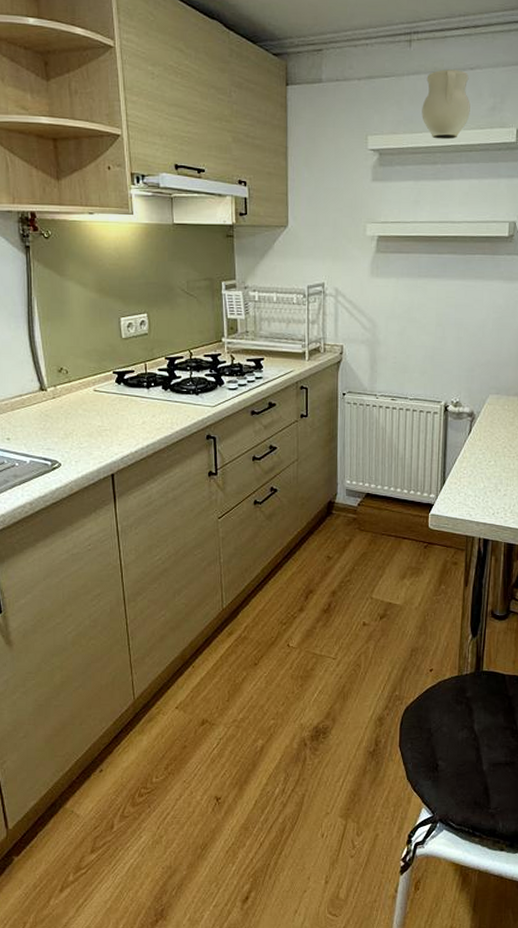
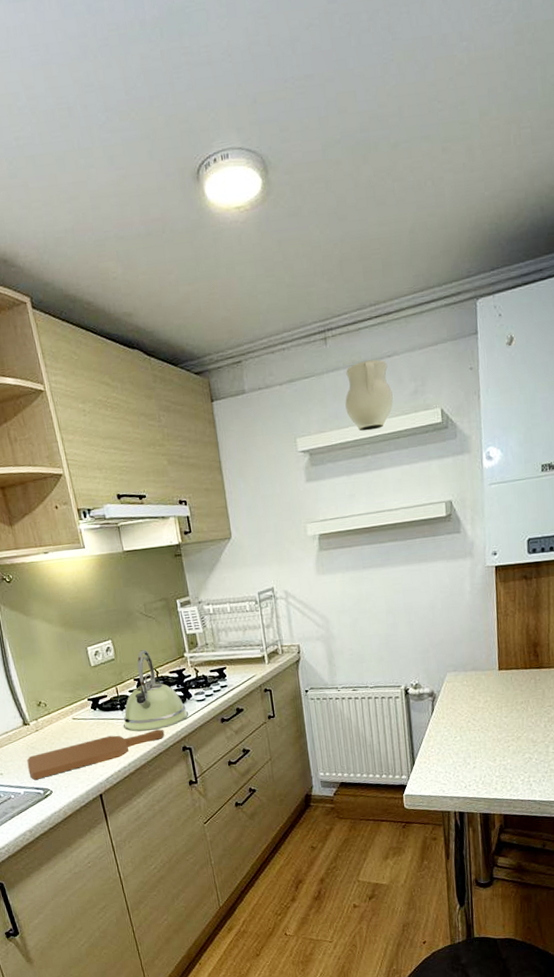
cutting board: none [38,413,190,450] -> present [27,729,165,780]
kettle: none [148,328,217,414] -> present [123,650,188,732]

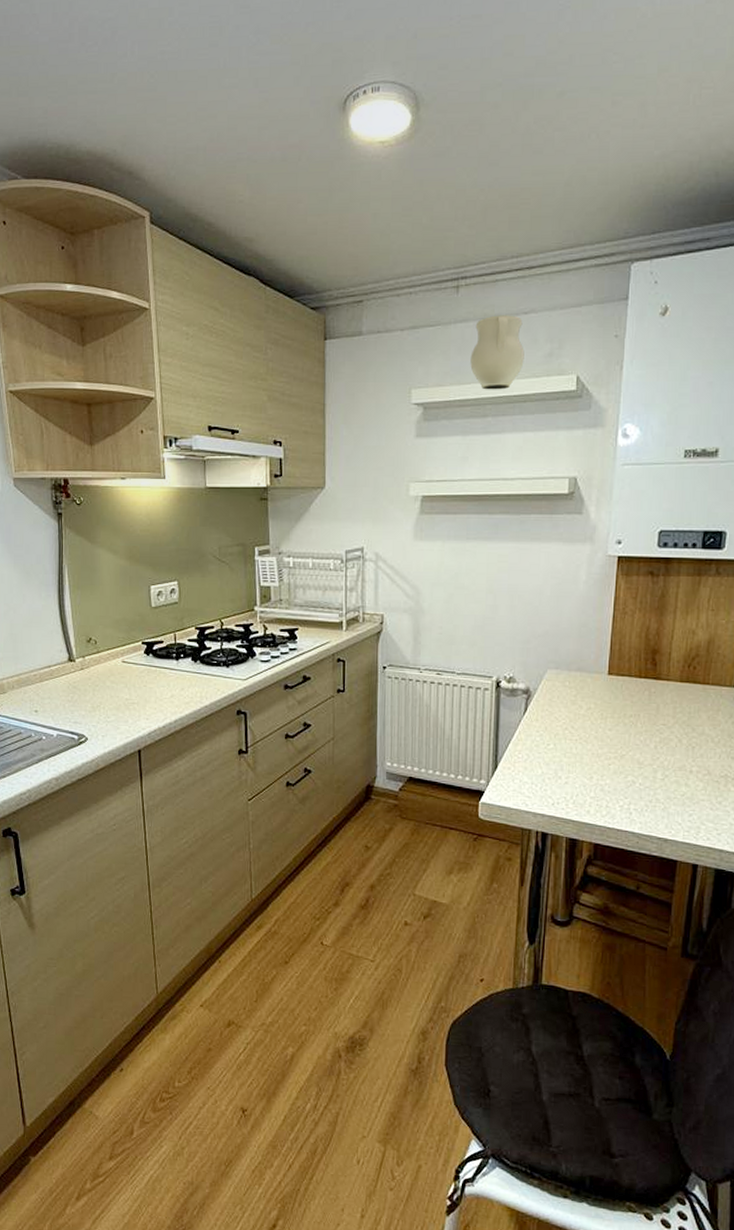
cutting board: present [27,729,165,780] -> none [65,686,220,723]
kettle: present [123,650,188,732] -> none [177,597,249,688]

